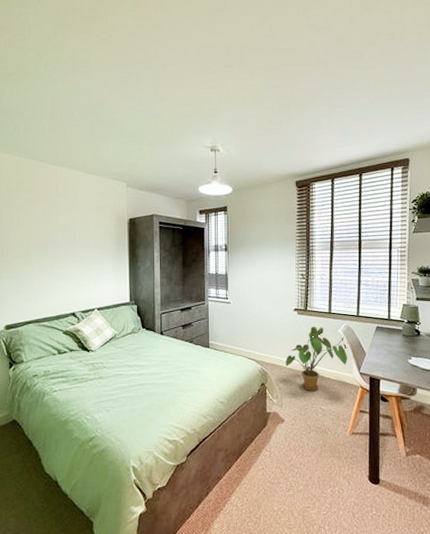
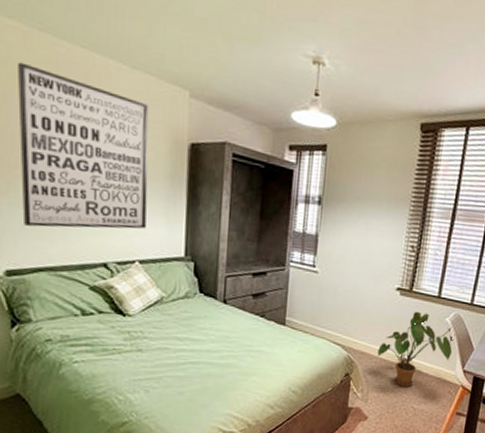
wall art: none [12,180,101,291] -> present [16,62,149,229]

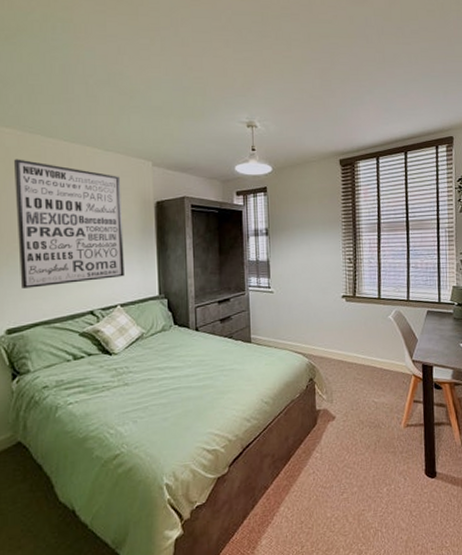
house plant: present [377,312,455,387] -> none [335,314,399,383]

